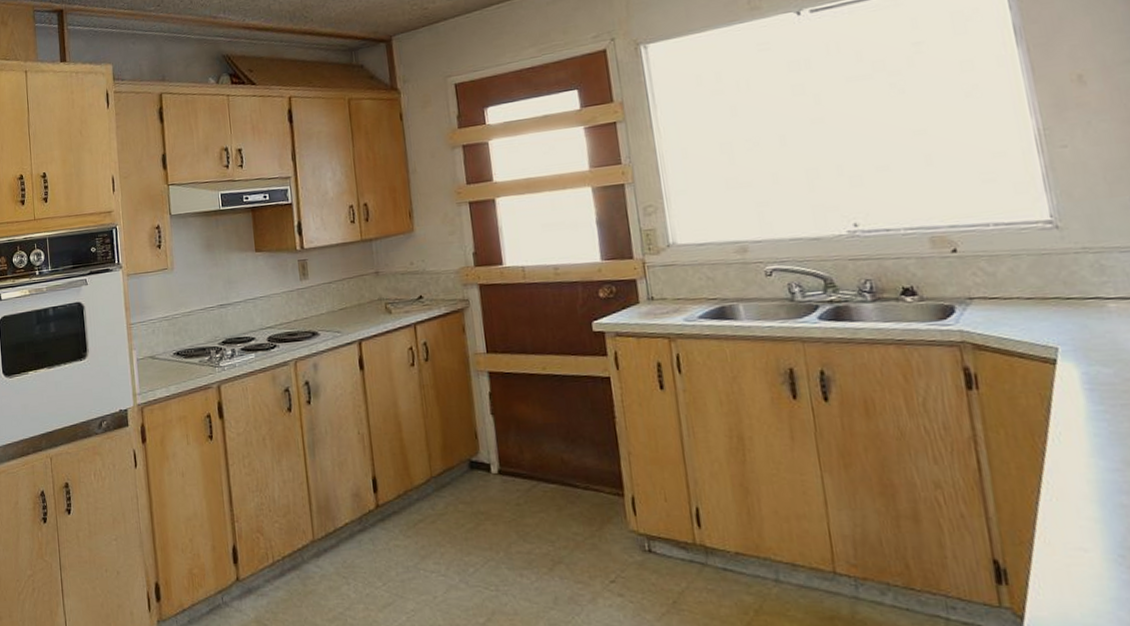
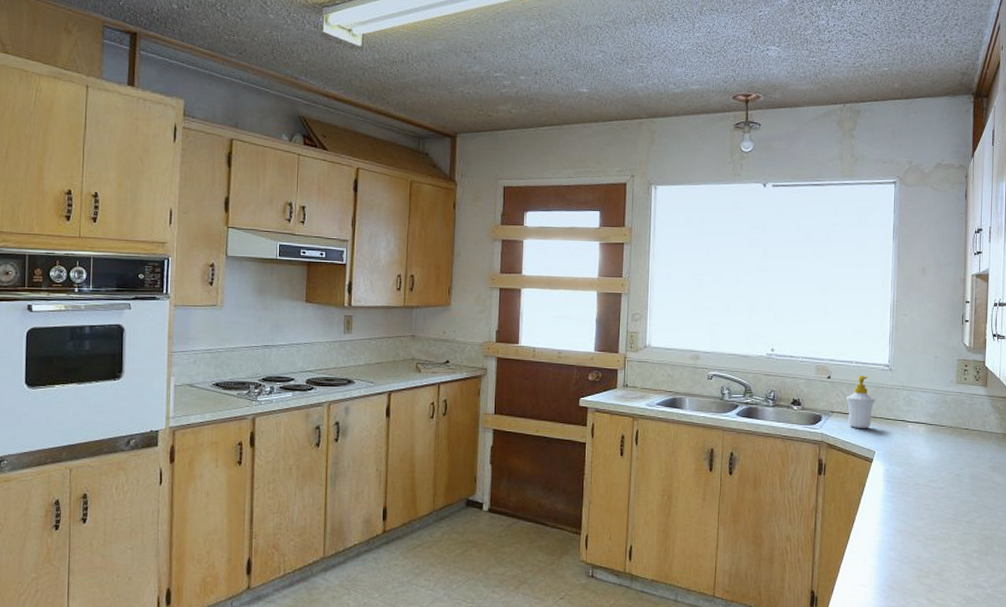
soap bottle: none [988,241,1041,318] -> present [845,374,875,428]

